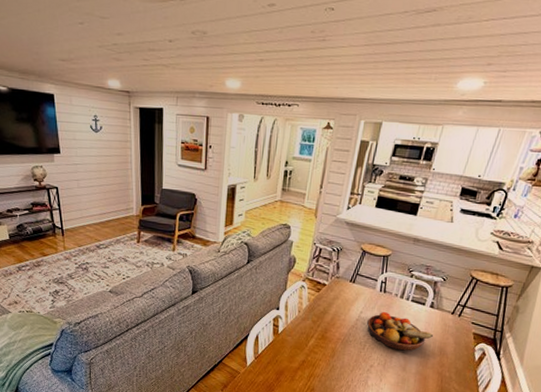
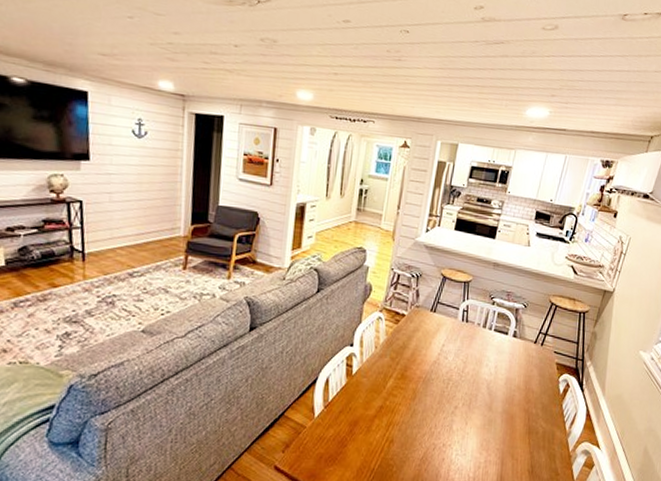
fruit bowl: present [367,311,434,351] -> none [450,343,518,387]

